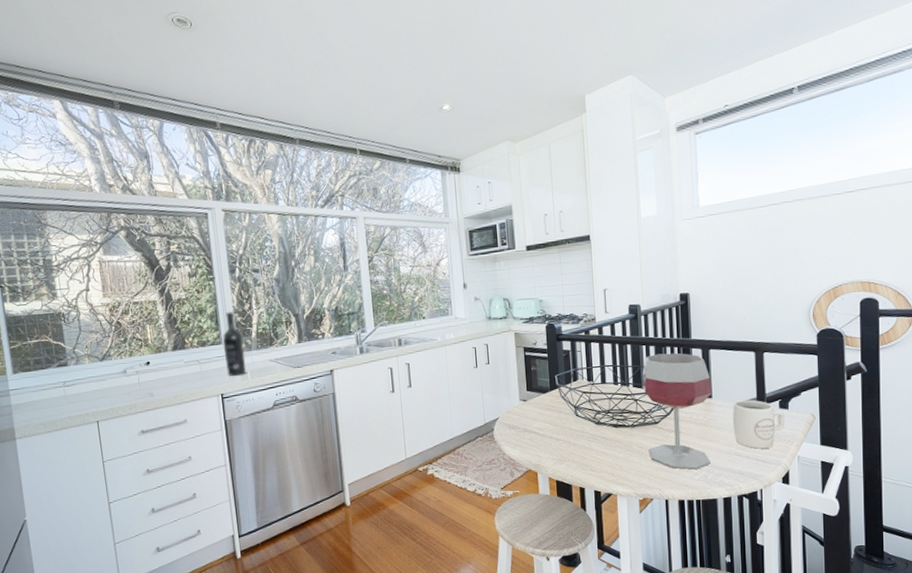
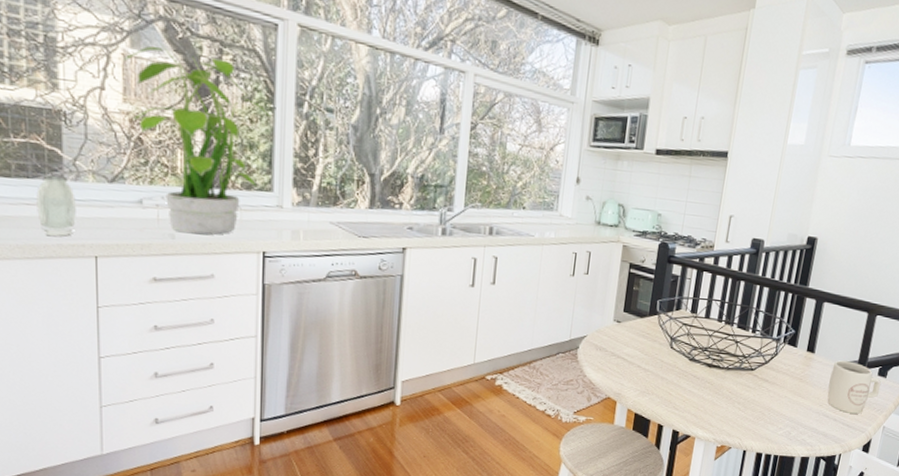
vase: none [50,362,80,412] -> present [36,175,76,237]
potted plant: none [100,247,214,391] -> present [124,43,273,235]
wine bottle: present [222,311,246,376] -> none [273,153,302,234]
wineglass: present [641,353,713,470] -> none [737,296,818,424]

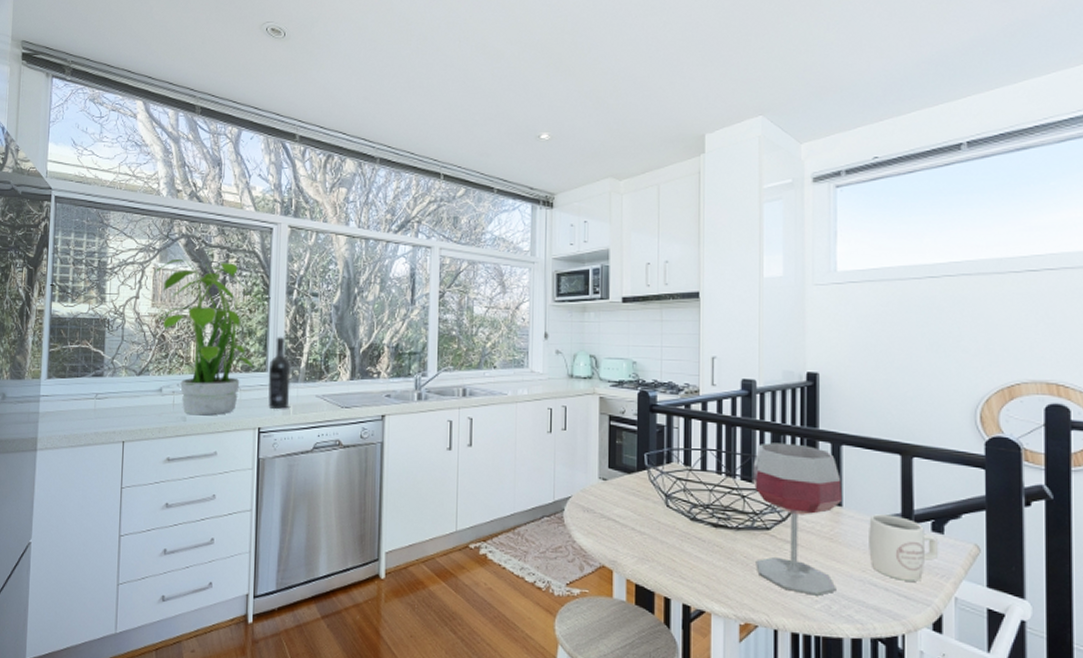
vase: present [36,175,76,237] -> none [82,373,111,426]
wine bottle: none [273,153,302,234] -> present [267,336,292,409]
wineglass: none [737,296,818,424] -> present [751,442,843,596]

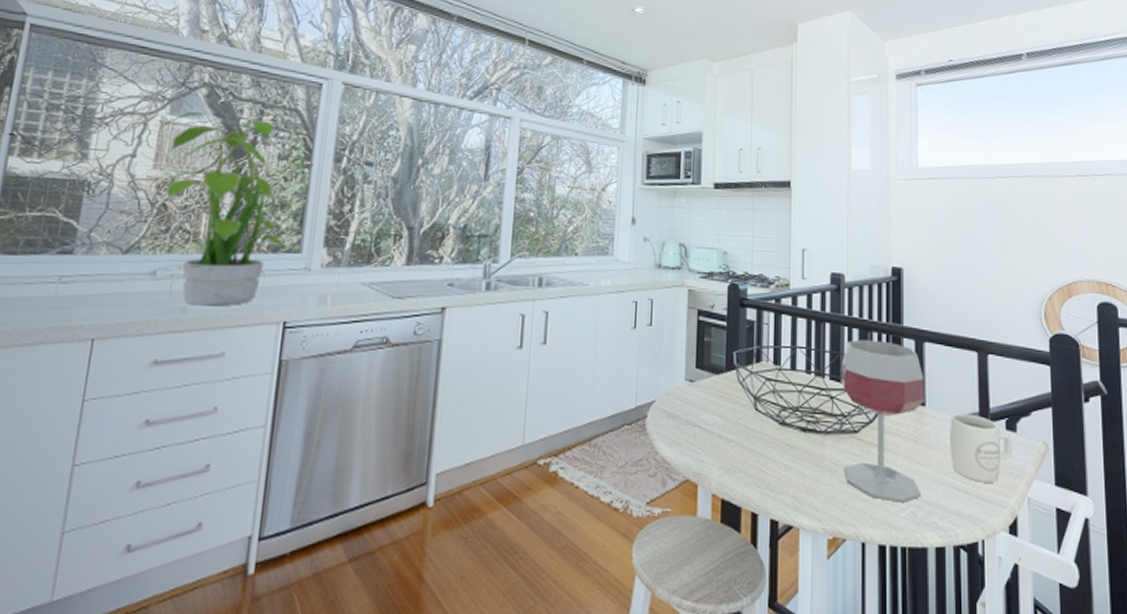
wine bottle: present [267,336,292,409] -> none [299,210,334,299]

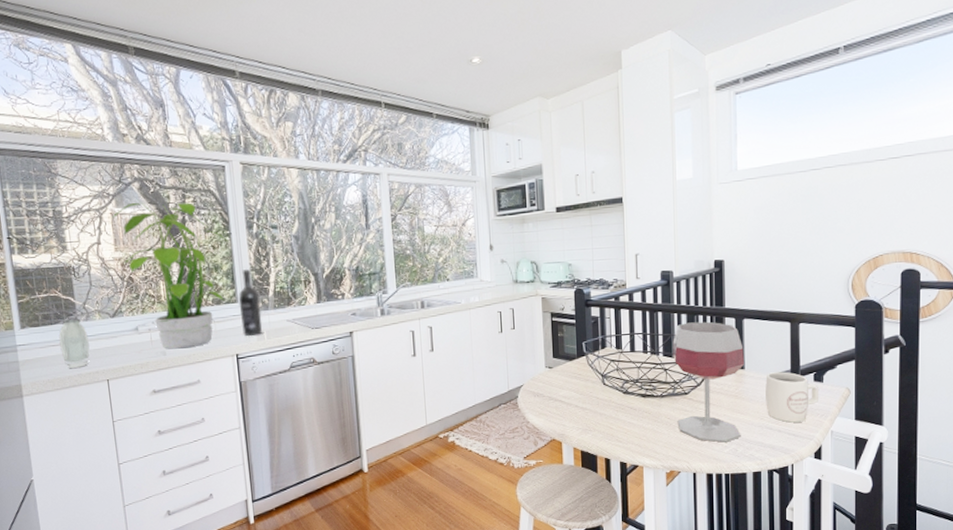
vase: none [36,249,83,319] -> present [58,318,90,369]
wine bottle: none [299,210,334,299] -> present [238,268,263,336]

